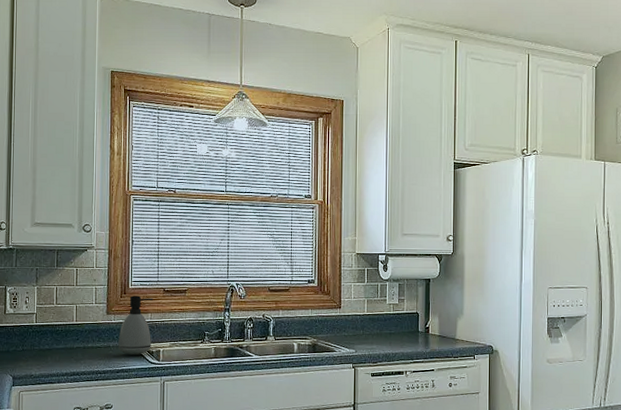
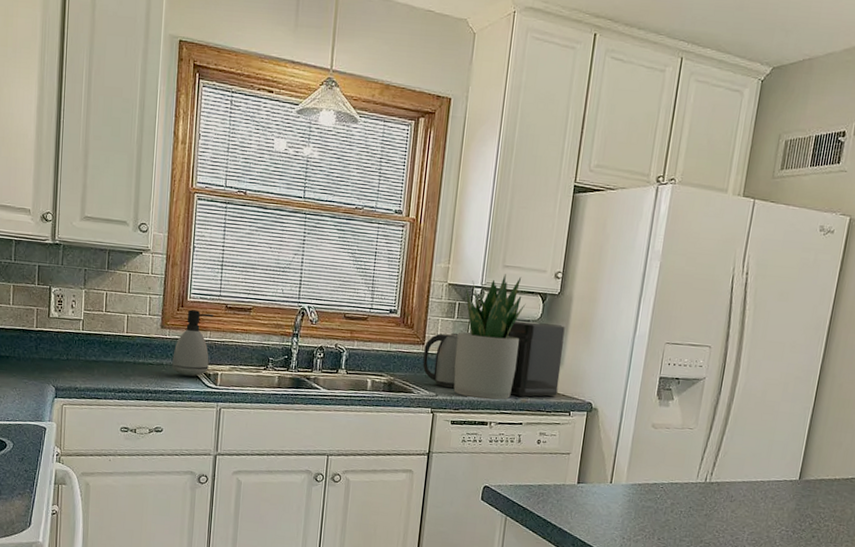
kettle: none [341,295,371,345] -> present [422,332,459,389]
planter: none [368,241,425,352] -> present [453,274,526,400]
coffee maker: none [412,279,462,346] -> present [507,320,565,397]

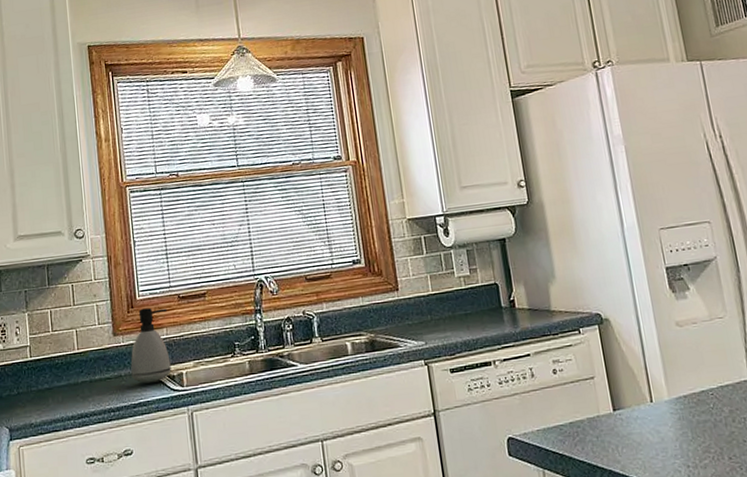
kettle: present [422,332,459,389] -> none [399,269,444,333]
planter: present [453,274,526,400] -> none [426,194,508,338]
coffee maker: present [507,320,565,397] -> none [485,235,559,324]

